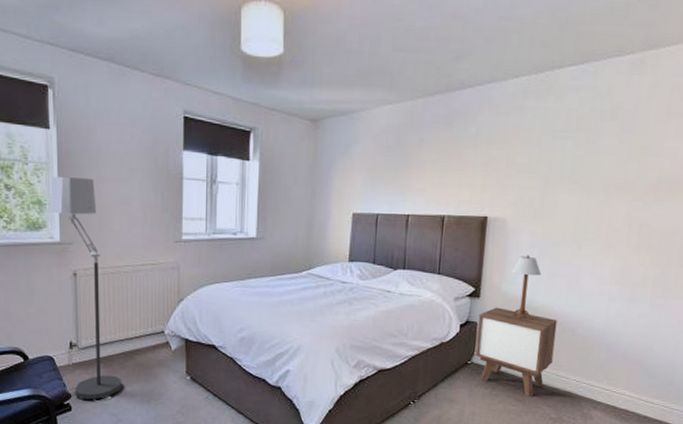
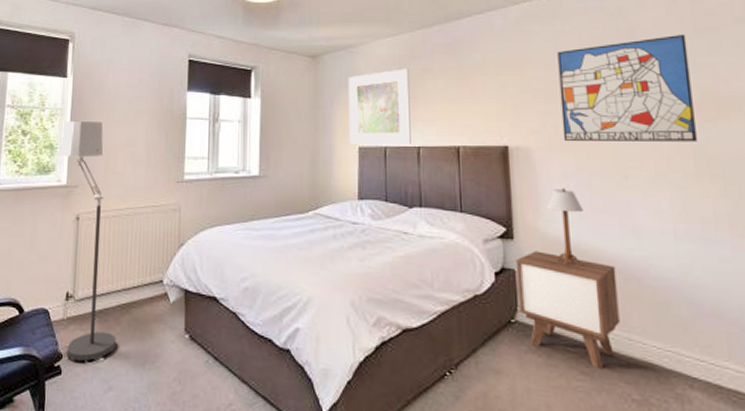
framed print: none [345,137,407,213] -> present [347,68,411,145]
wall art: none [536,117,659,218] -> present [557,33,697,142]

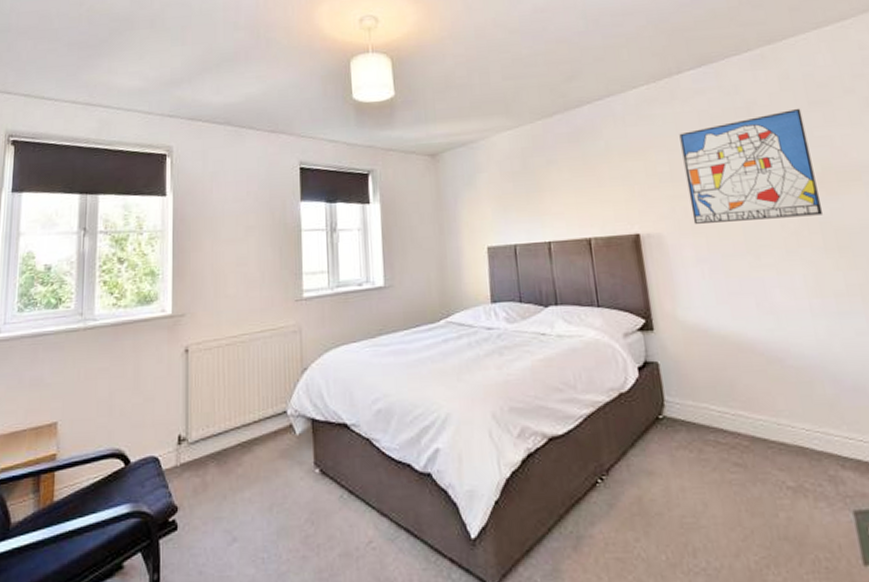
floor lamp: present [59,121,117,364] -> none [162,241,239,514]
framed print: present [347,68,411,145] -> none [470,161,541,245]
nightstand: present [516,251,620,370] -> none [658,340,767,459]
table lamp: present [547,188,583,267] -> none [683,272,724,354]

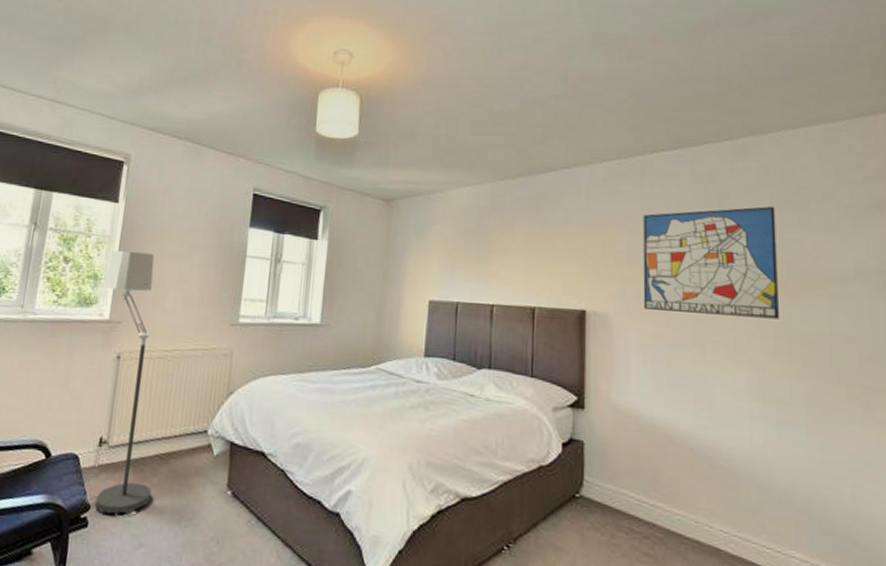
floor lamp: none [162,241,239,514] -> present [86,250,154,518]

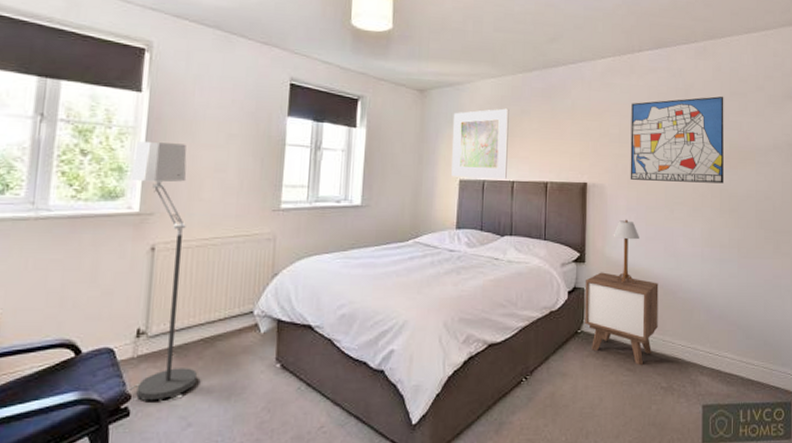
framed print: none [420,220,488,302] -> present [451,108,509,179]
nightstand: none [585,422,688,552] -> present [585,272,659,366]
table lamp: none [621,358,658,442] -> present [613,219,639,284]

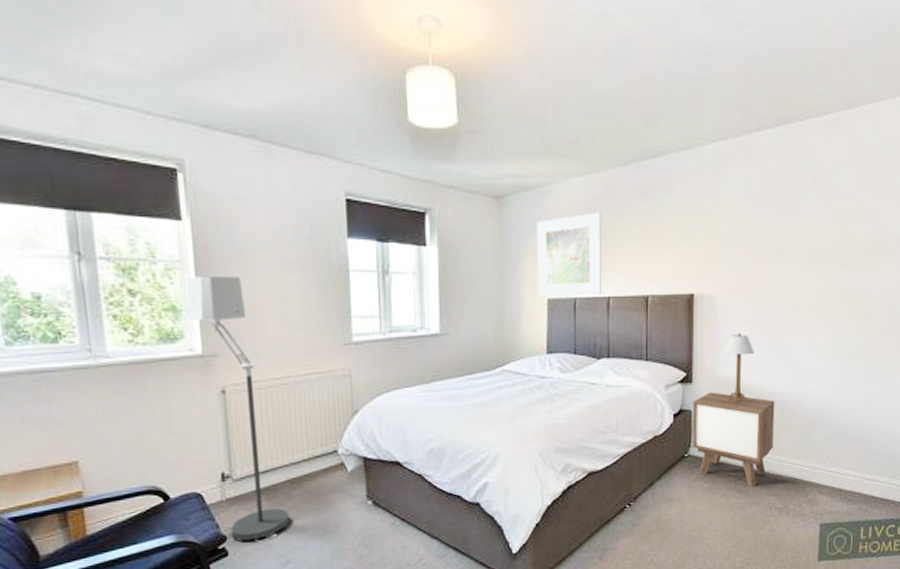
wall art: present [630,96,724,184] -> none [744,180,860,287]

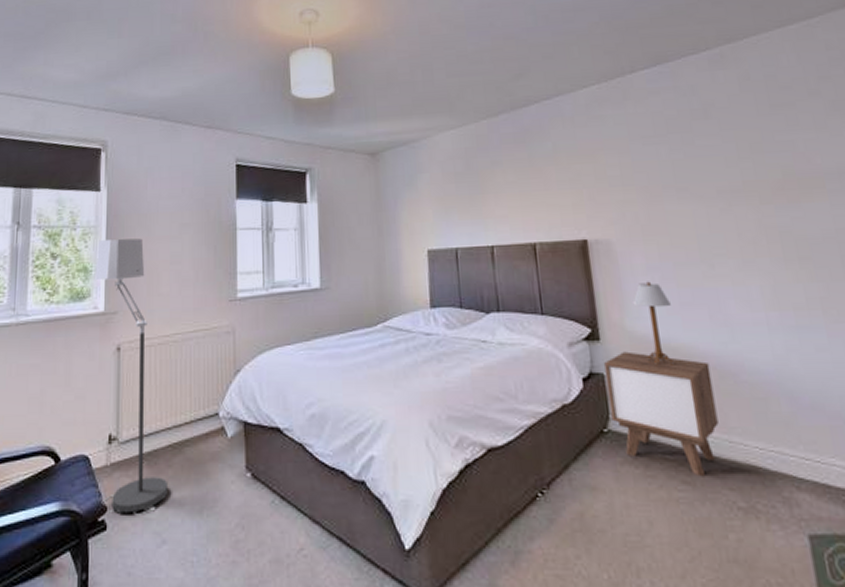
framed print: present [536,212,601,296] -> none [411,161,484,248]

